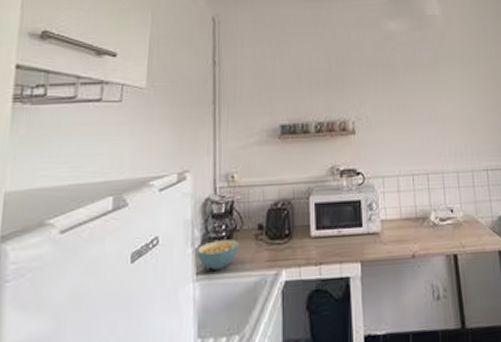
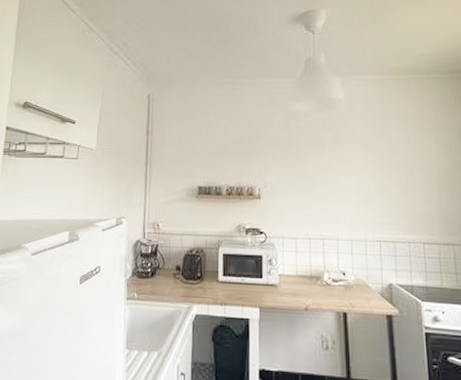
cereal bowl: present [197,239,240,271] -> none [128,274,161,299]

